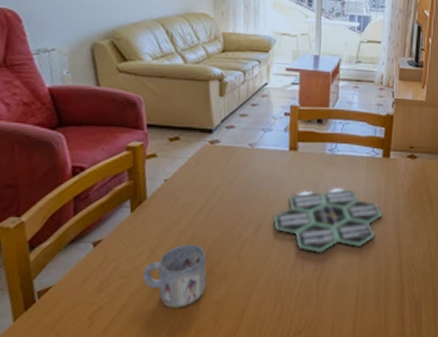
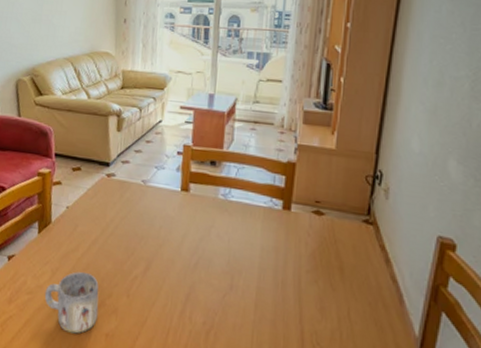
board game: present [274,188,383,253] -> none [163,235,282,309]

